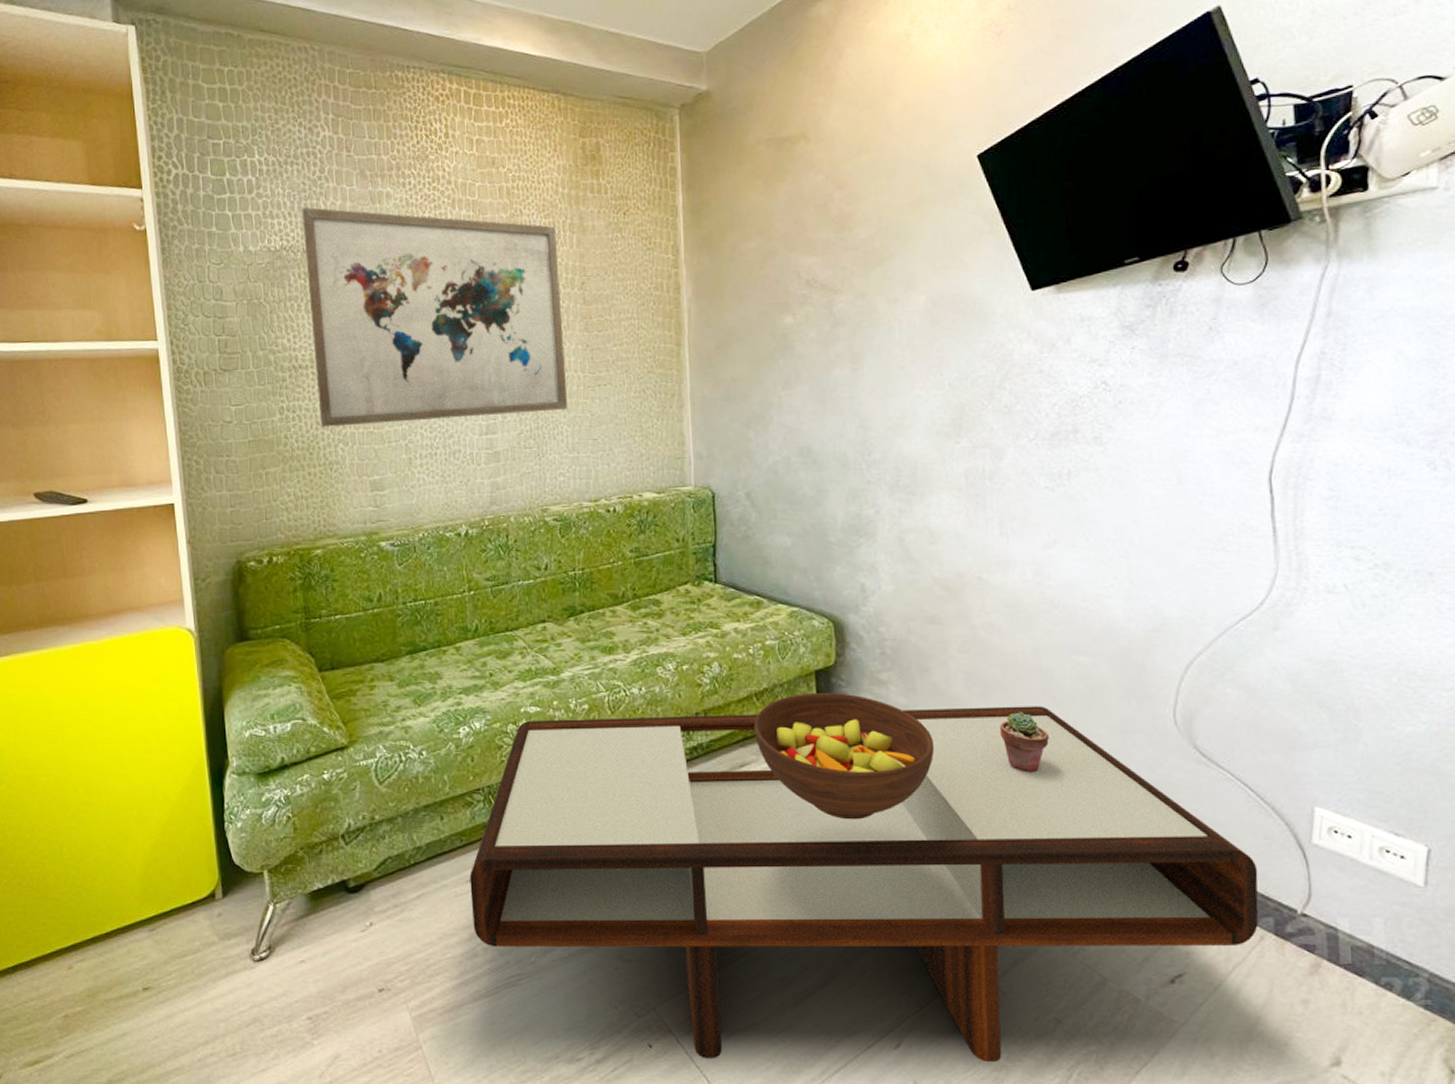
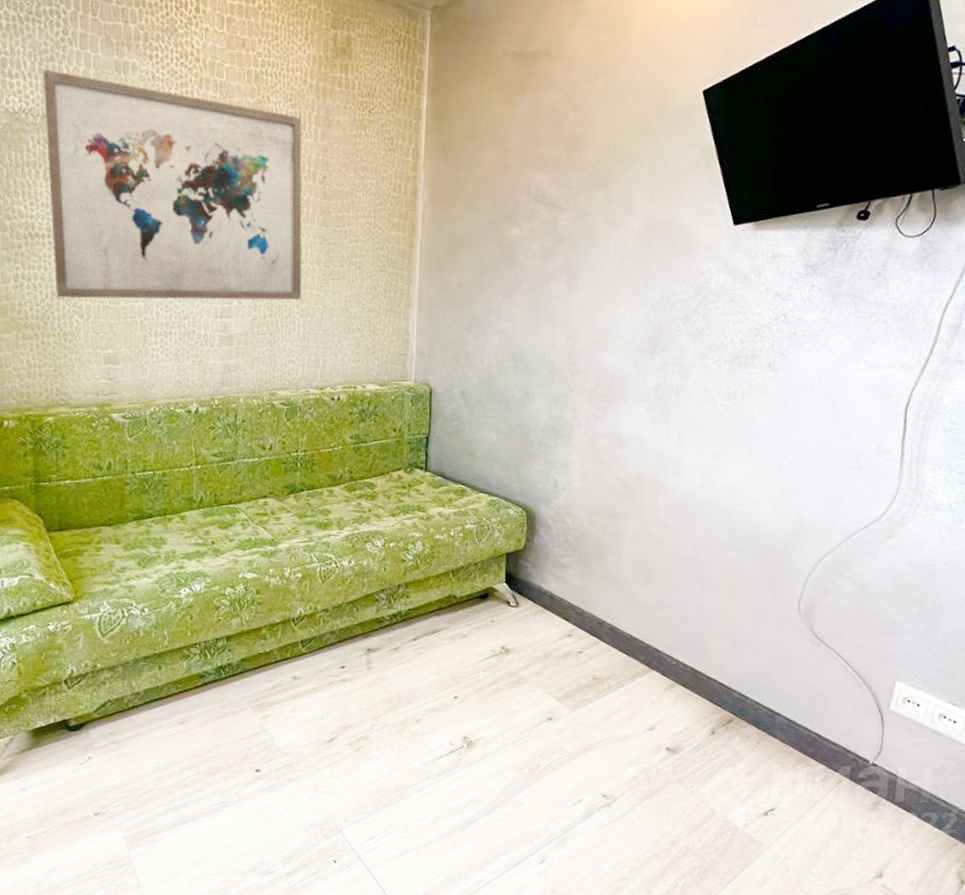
coffee table: present [470,706,1259,1063] -> none [183,585,845,875]
fruit bowl: present [754,692,935,820] -> none [448,571,601,681]
potted succulent: present [999,712,1050,773] -> none [656,596,697,647]

